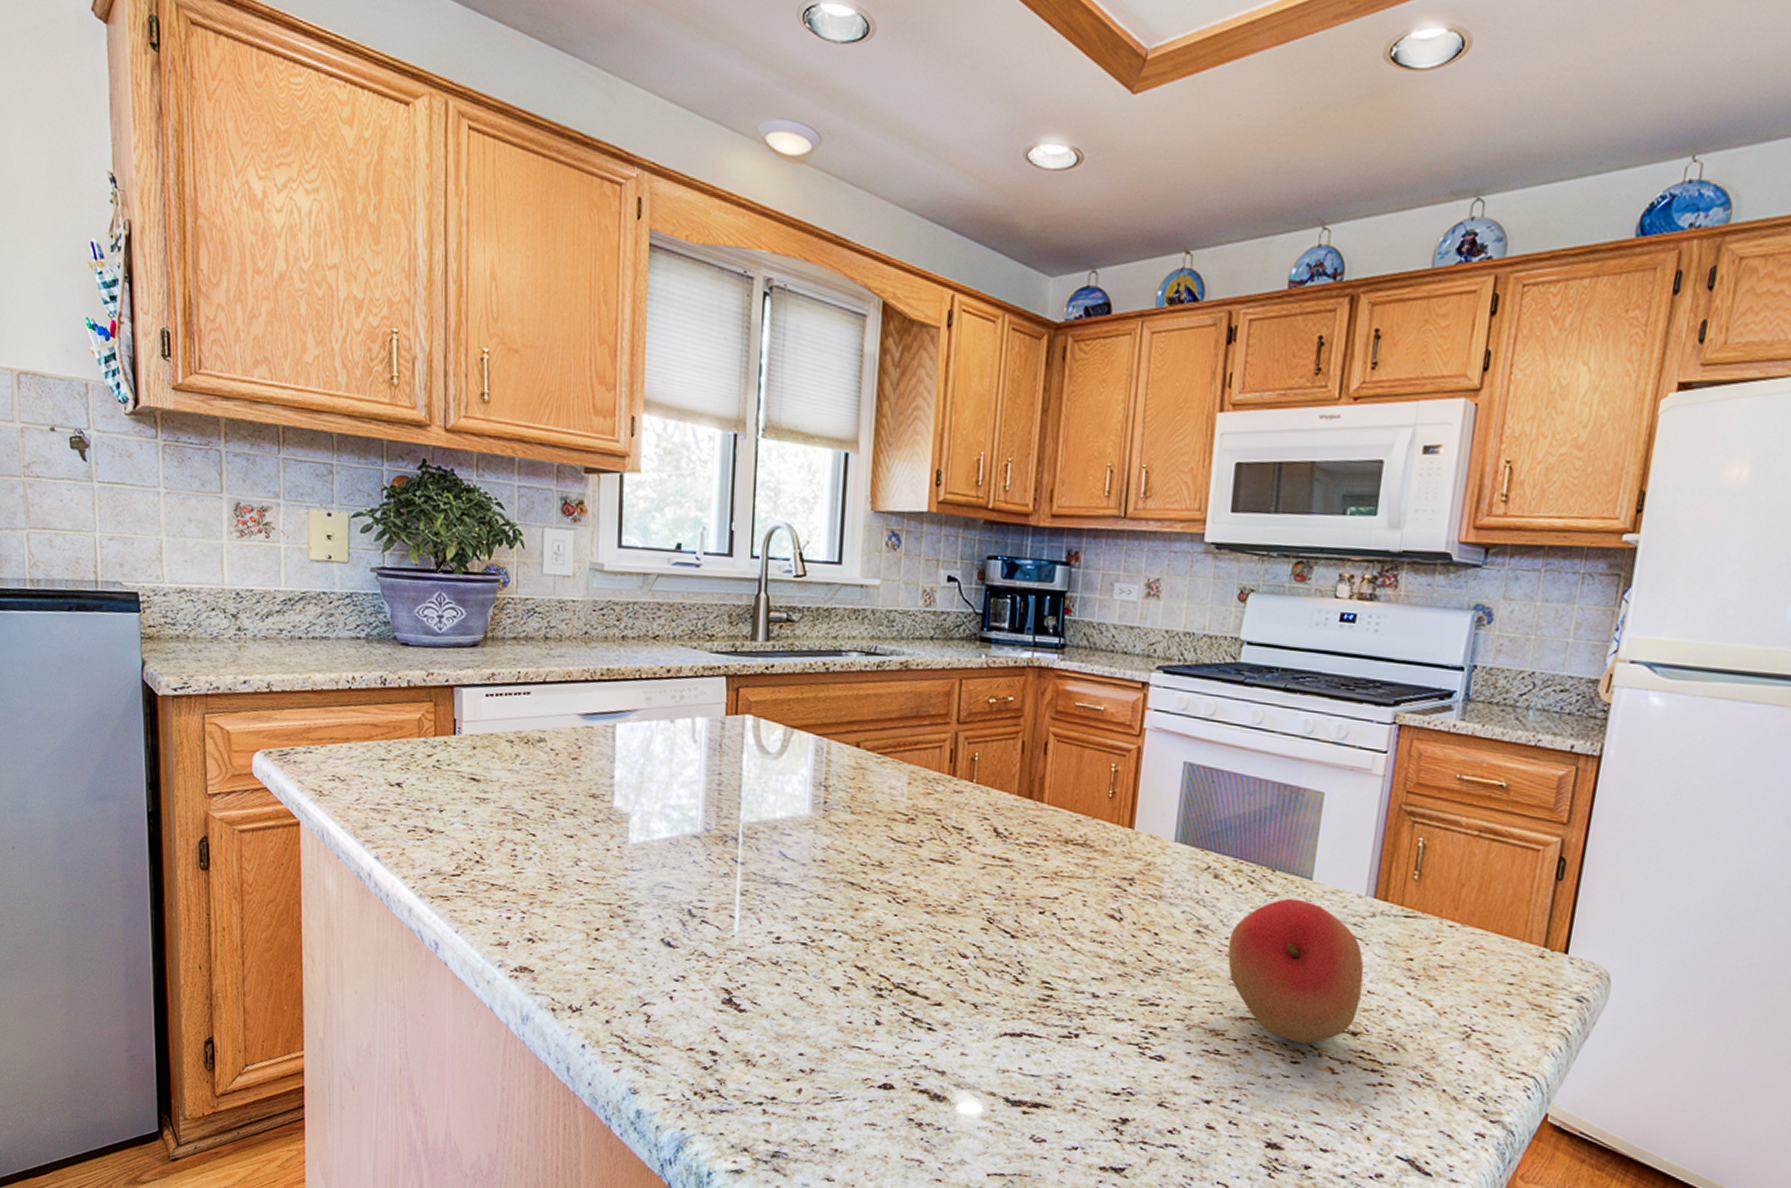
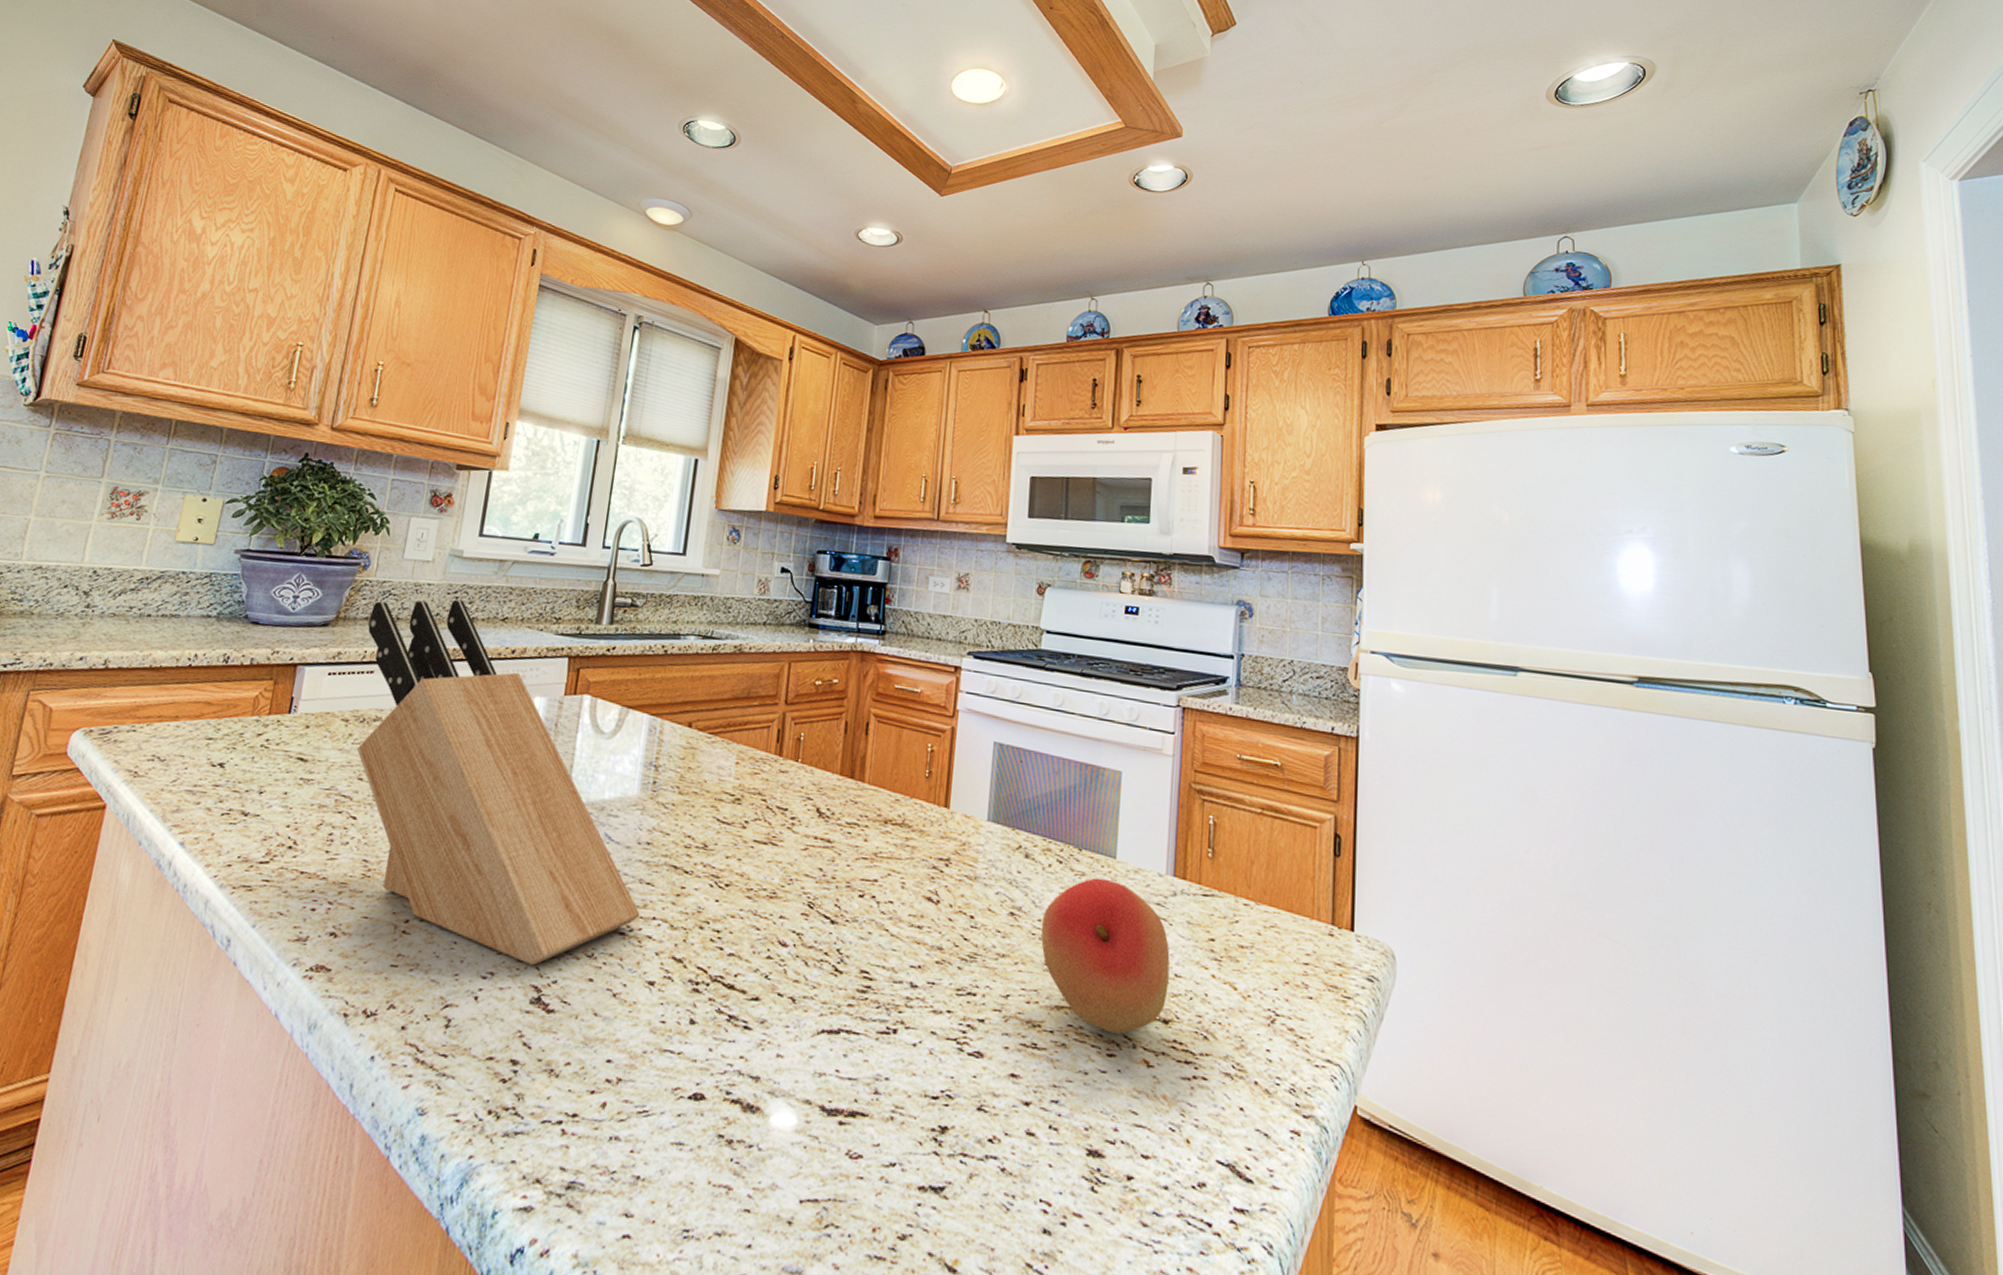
knife block: none [518,617,821,971] -> present [356,599,640,966]

